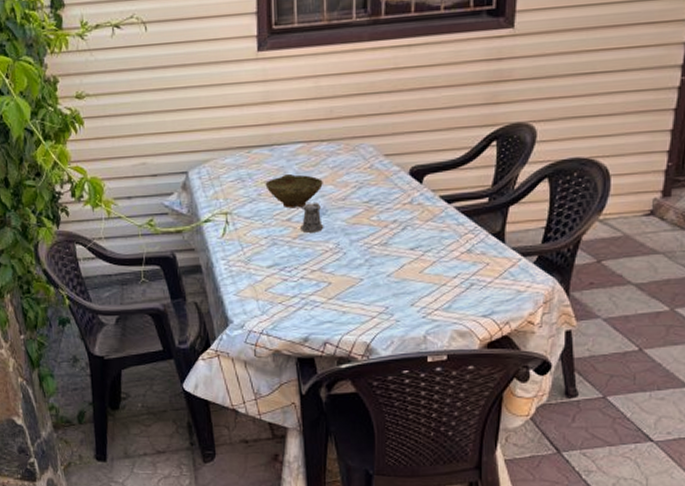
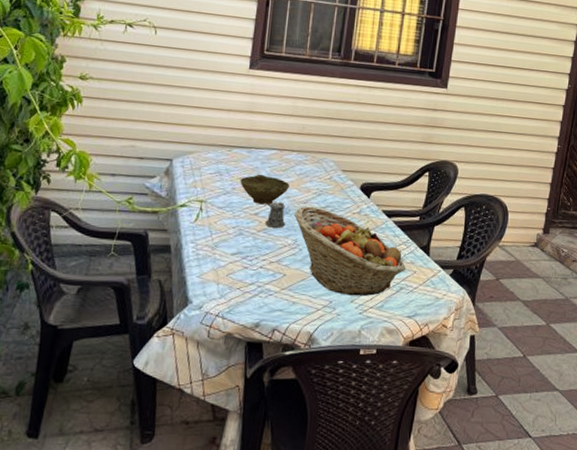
fruit basket: none [333,202,476,299] -> present [294,206,406,296]

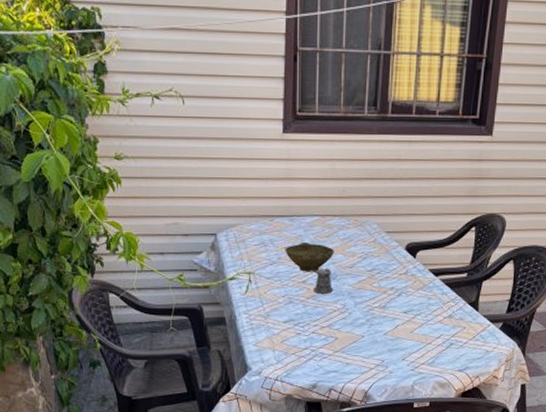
fruit basket: present [294,206,406,296] -> none [341,270,455,354]

